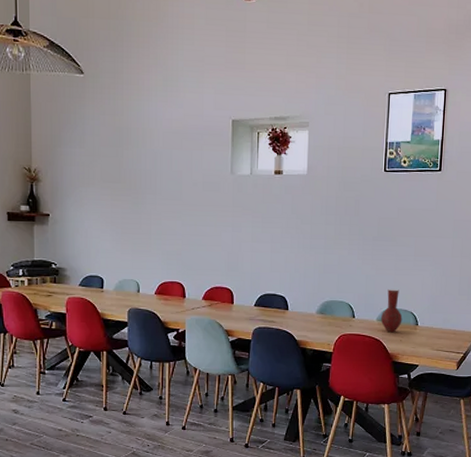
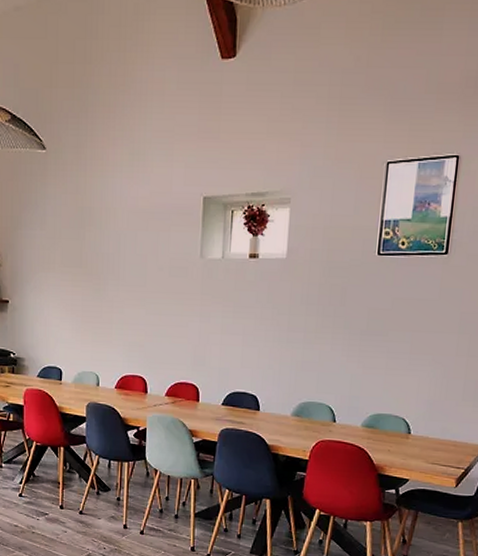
vase: present [380,288,403,333] -> none [366,390,392,442]

